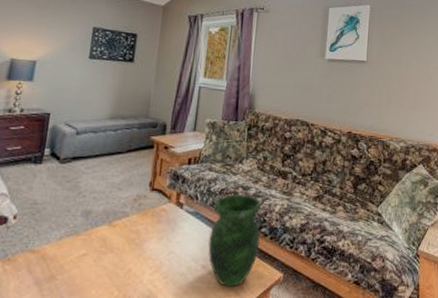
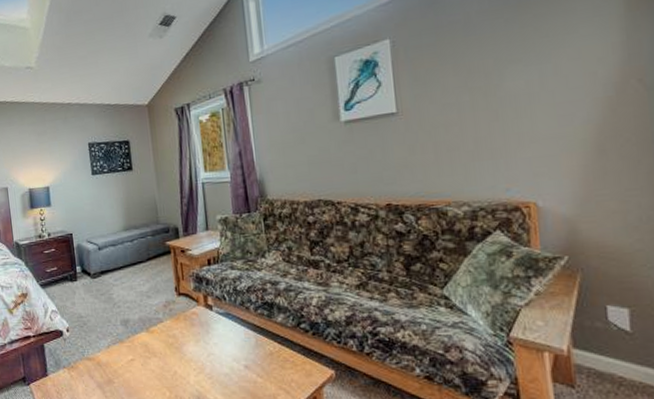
vase: present [208,194,261,287] -> none [243,290,302,386]

